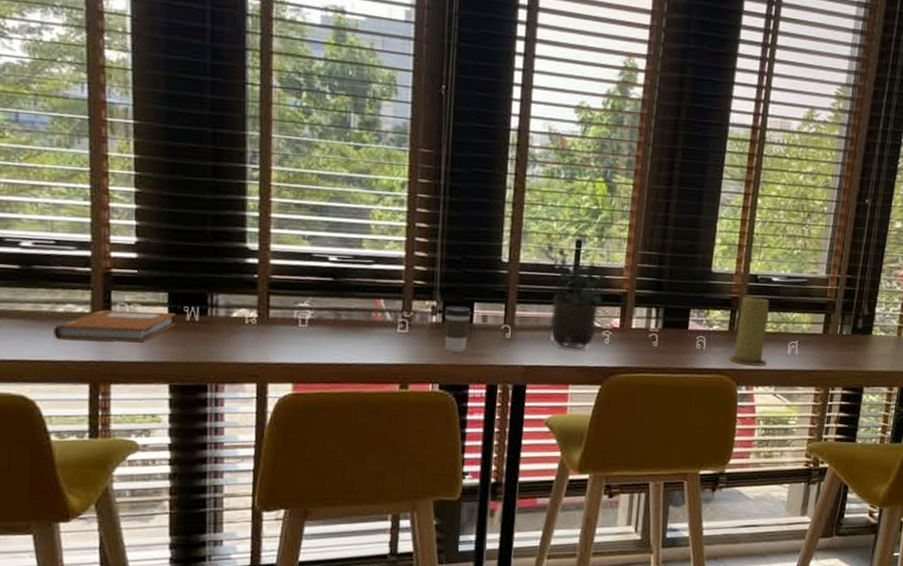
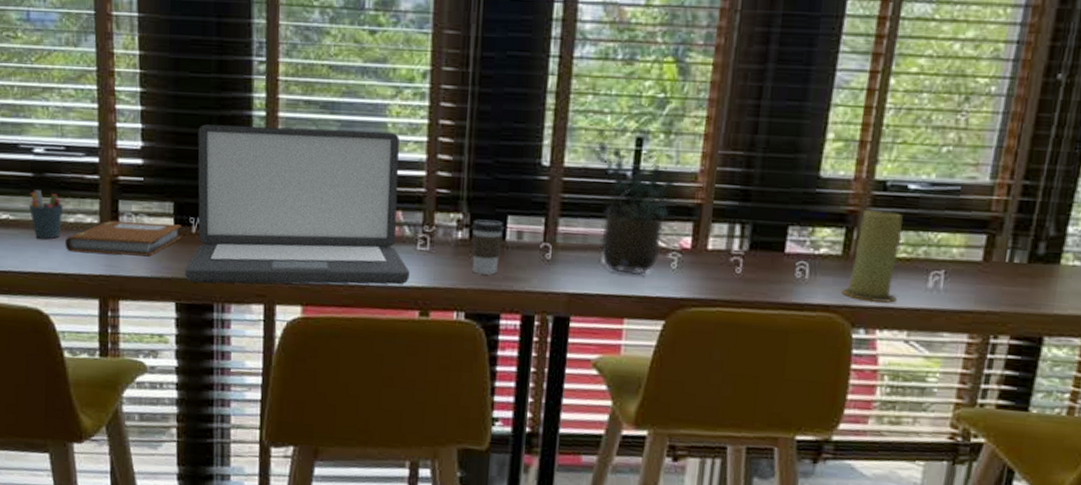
pen holder: none [14,281,53,328] -> present [28,190,64,239]
laptop: none [178,223,391,366] -> present [185,124,410,285]

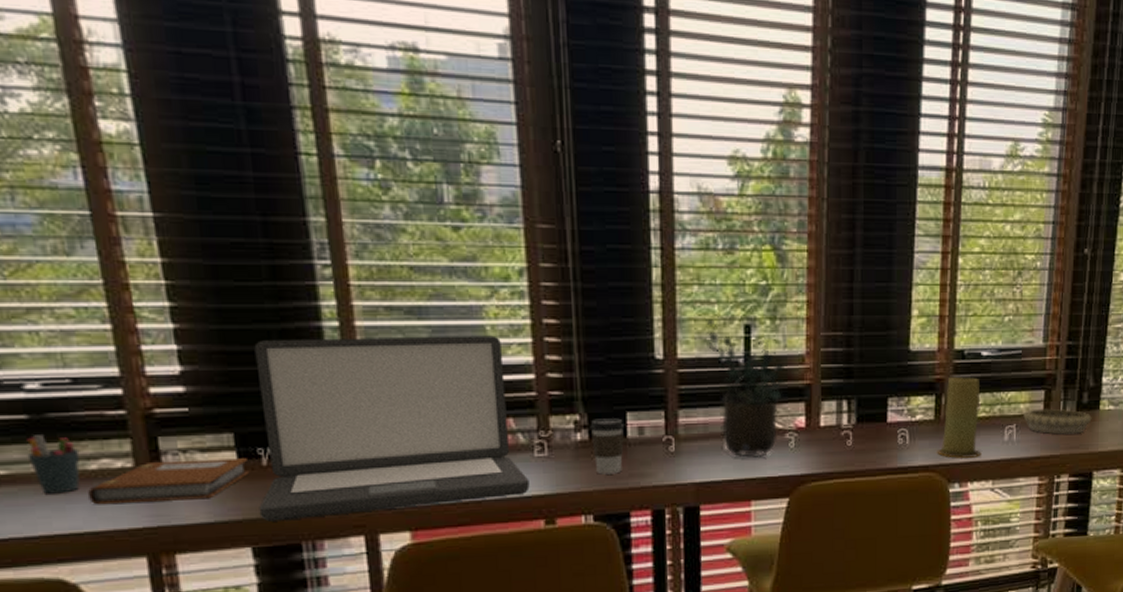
decorative bowl: none [955,255,1049,290] -> present [1023,408,1092,435]

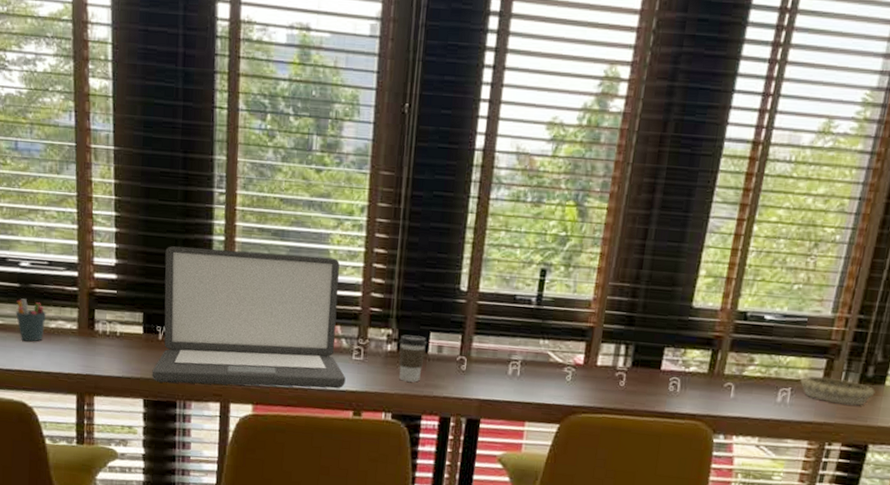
notebook: present [88,458,250,505] -> none [47,327,150,359]
potted plant: present [706,319,785,458] -> none [507,261,572,385]
candle: present [937,376,981,459] -> none [705,335,759,414]

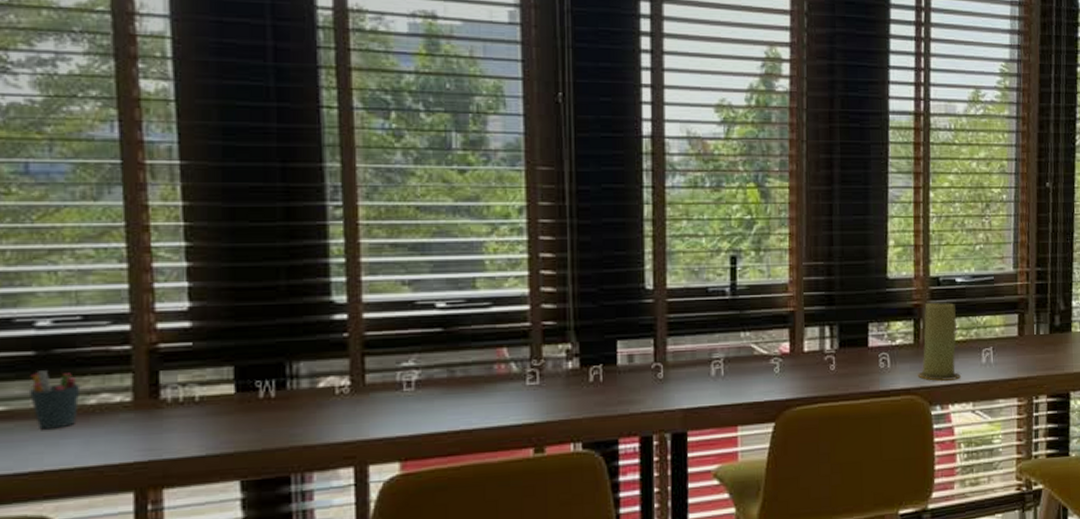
laptop: present [152,246,346,389] -> none [251,269,520,454]
coffee cup: present [399,335,427,382] -> none [581,346,615,402]
candle: none [705,335,759,414] -> present [917,302,961,382]
decorative bowl: present [800,376,875,406] -> none [999,331,1065,357]

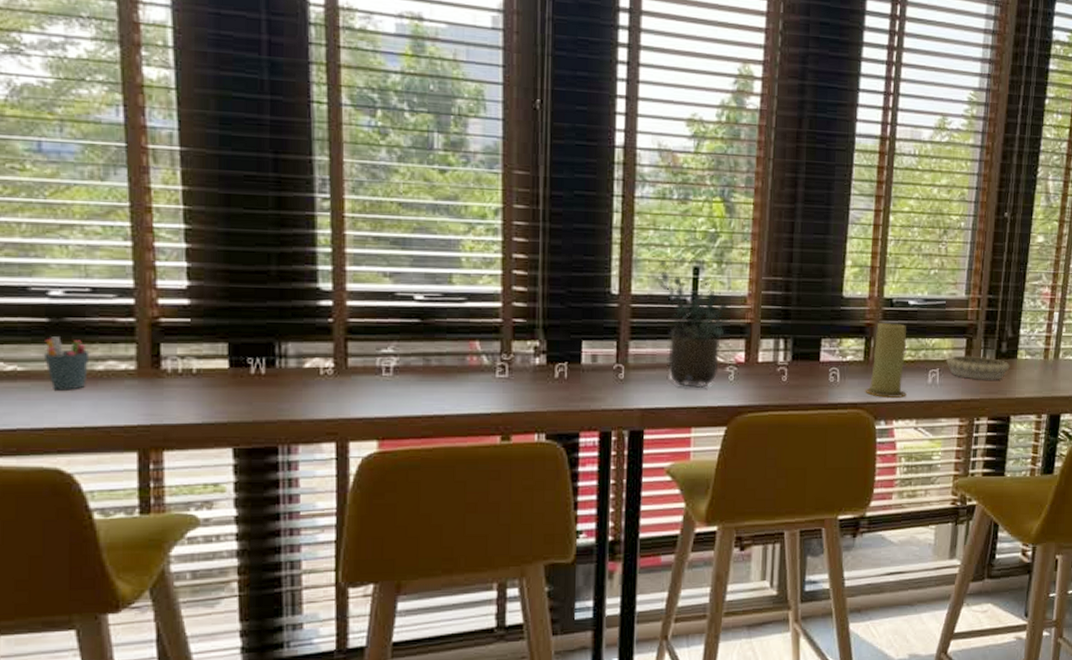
potted plant: none [694,251,769,384] -> present [659,260,728,388]
decorative bowl: none [999,331,1065,357] -> present [946,355,1010,380]

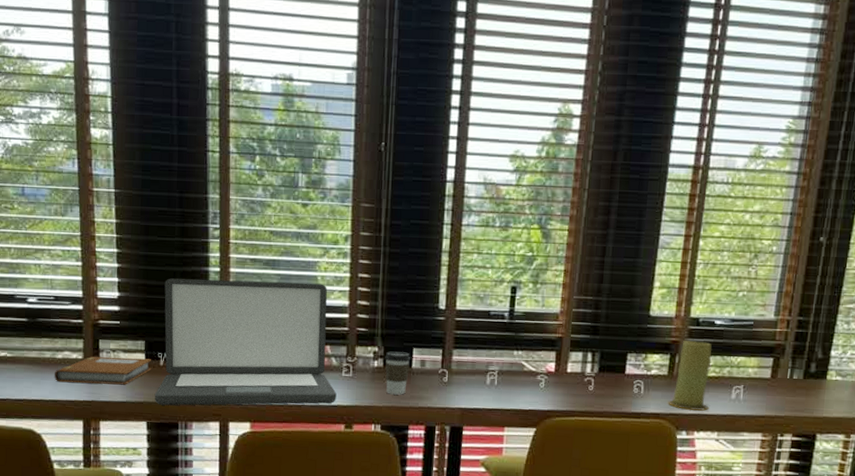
pen holder: present [43,336,90,390] -> none [23,332,53,372]
notebook: none [93,365,239,403] -> present [55,356,152,385]
laptop: none [243,262,490,425] -> present [154,278,337,406]
coffee cup: none [548,345,580,397] -> present [385,351,411,395]
potted plant: present [659,260,728,388] -> none [481,280,542,393]
decorative bowl: present [946,355,1010,380] -> none [751,373,819,399]

